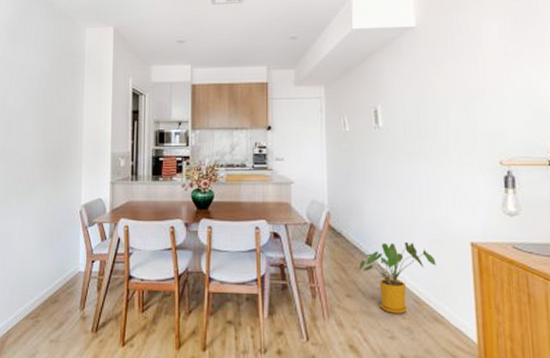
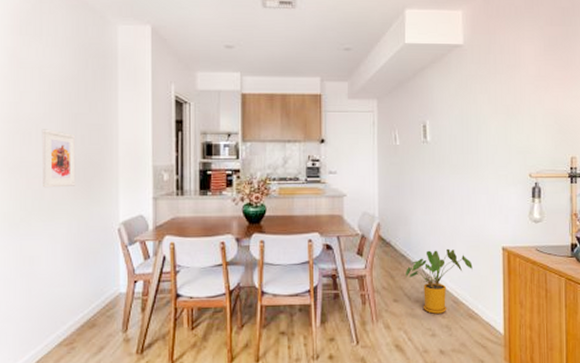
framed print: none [20,120,48,172] -> present [41,129,76,188]

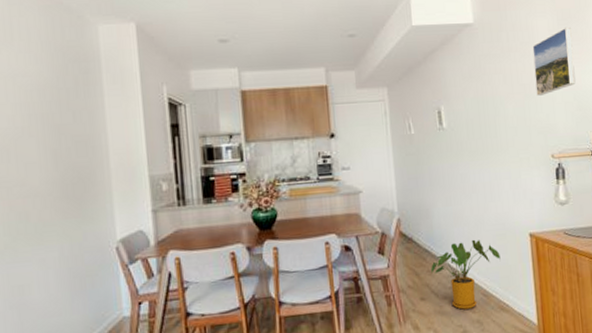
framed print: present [41,129,76,188] -> none [21,144,65,209]
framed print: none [518,54,558,117] -> present [532,28,576,96]

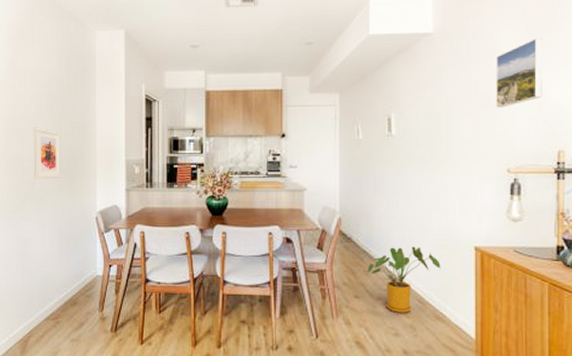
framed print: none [21,144,65,209] -> present [33,127,61,179]

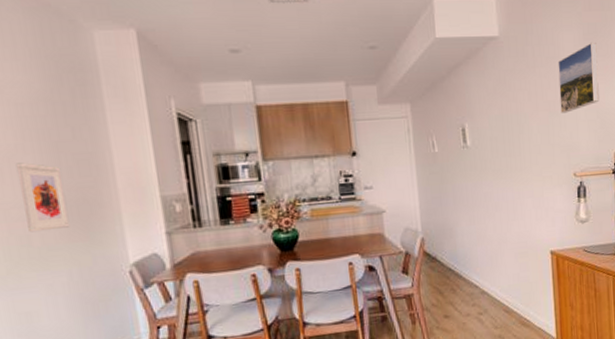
house plant: present [368,246,441,313] -> none [454,257,522,326]

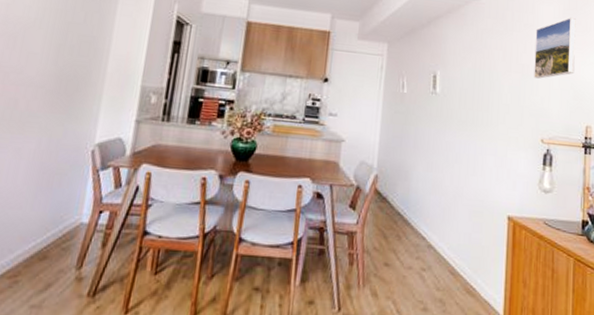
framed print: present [16,162,70,232] -> none [19,34,64,99]

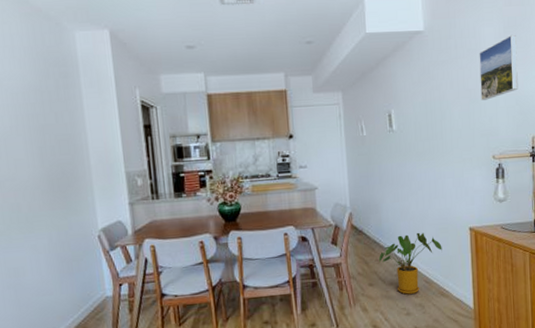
house plant: none [400,211,474,285] -> present [379,232,442,295]

